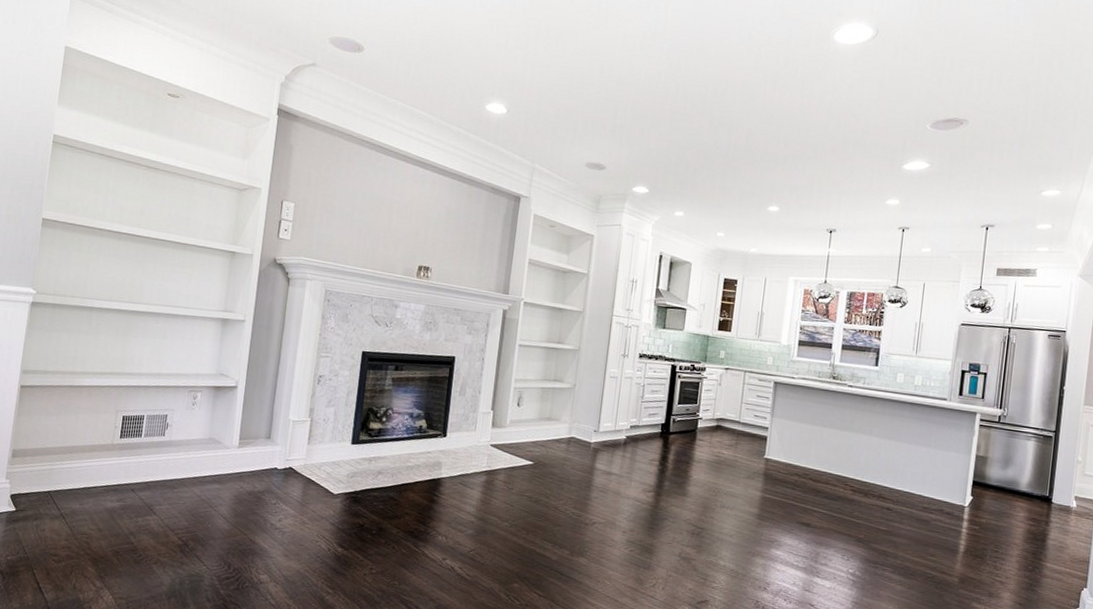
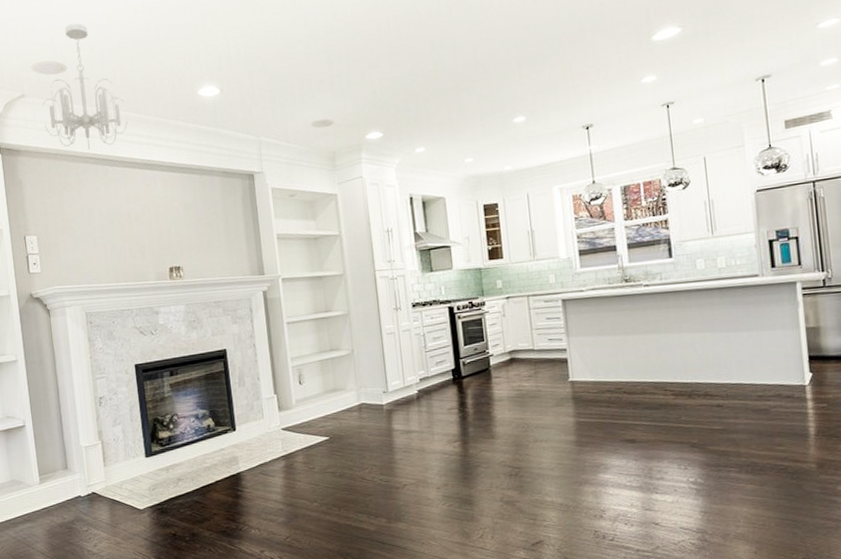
chandelier: none [328,9,413,135] -> present [42,23,128,150]

